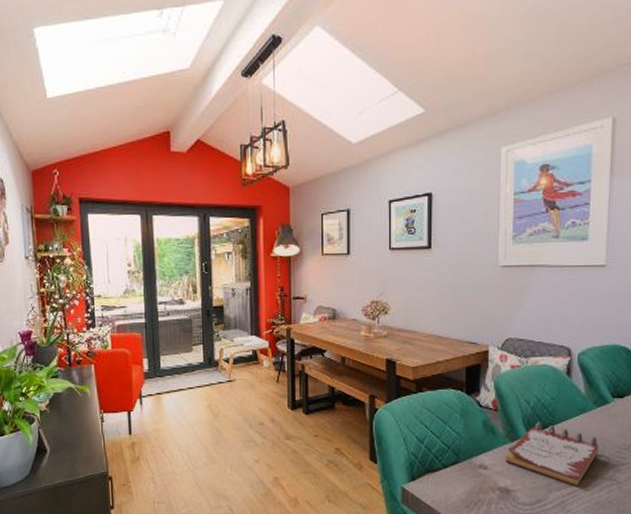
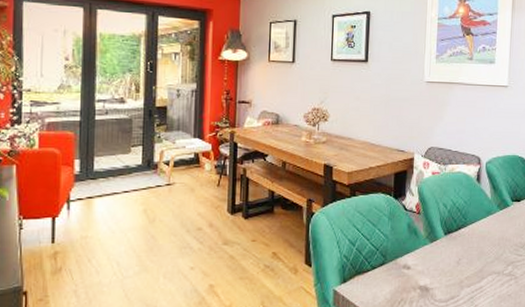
diary: present [504,422,598,486] -> none [425,224,501,282]

